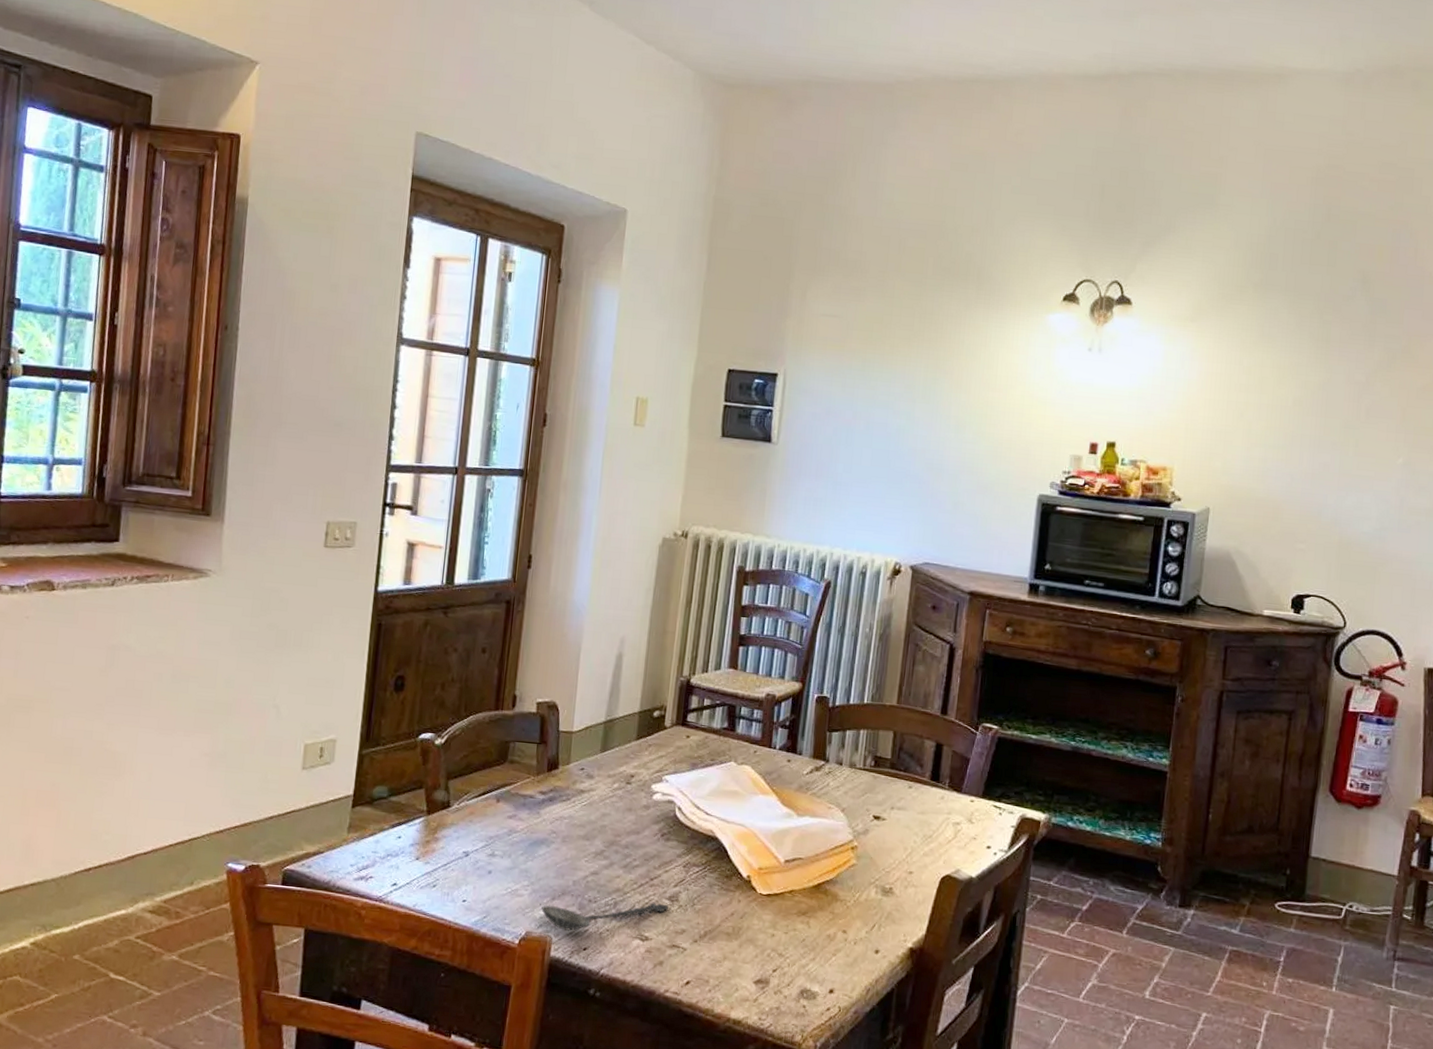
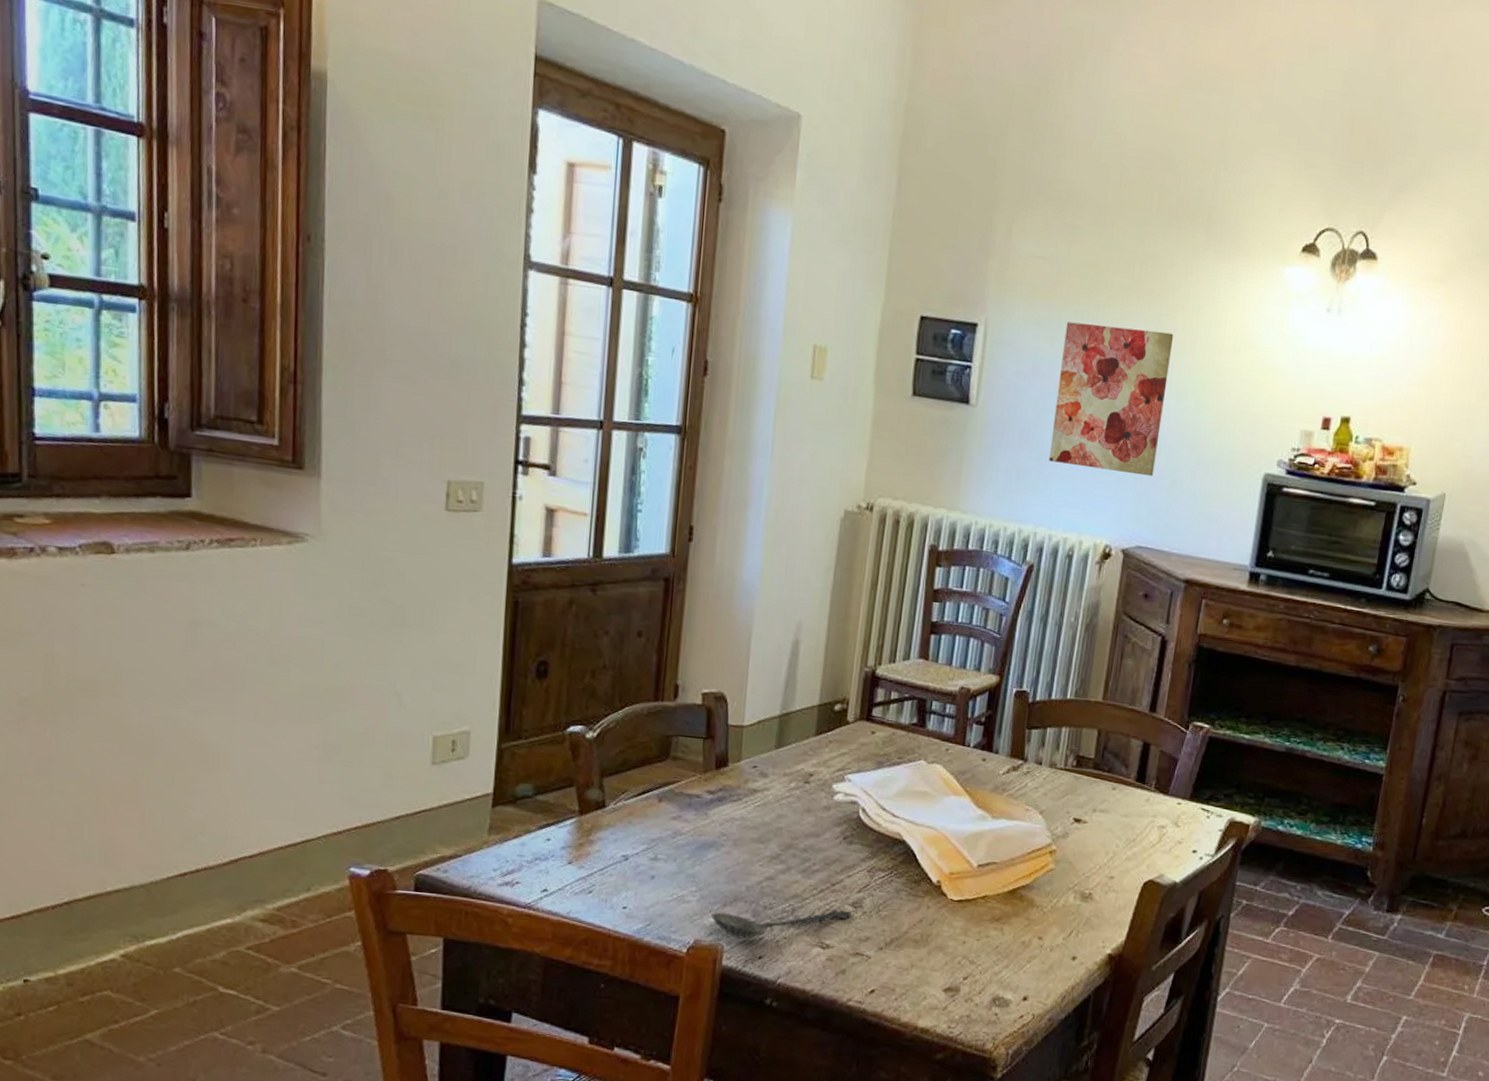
wall art: none [842,369,951,500] -> present [1049,321,1174,477]

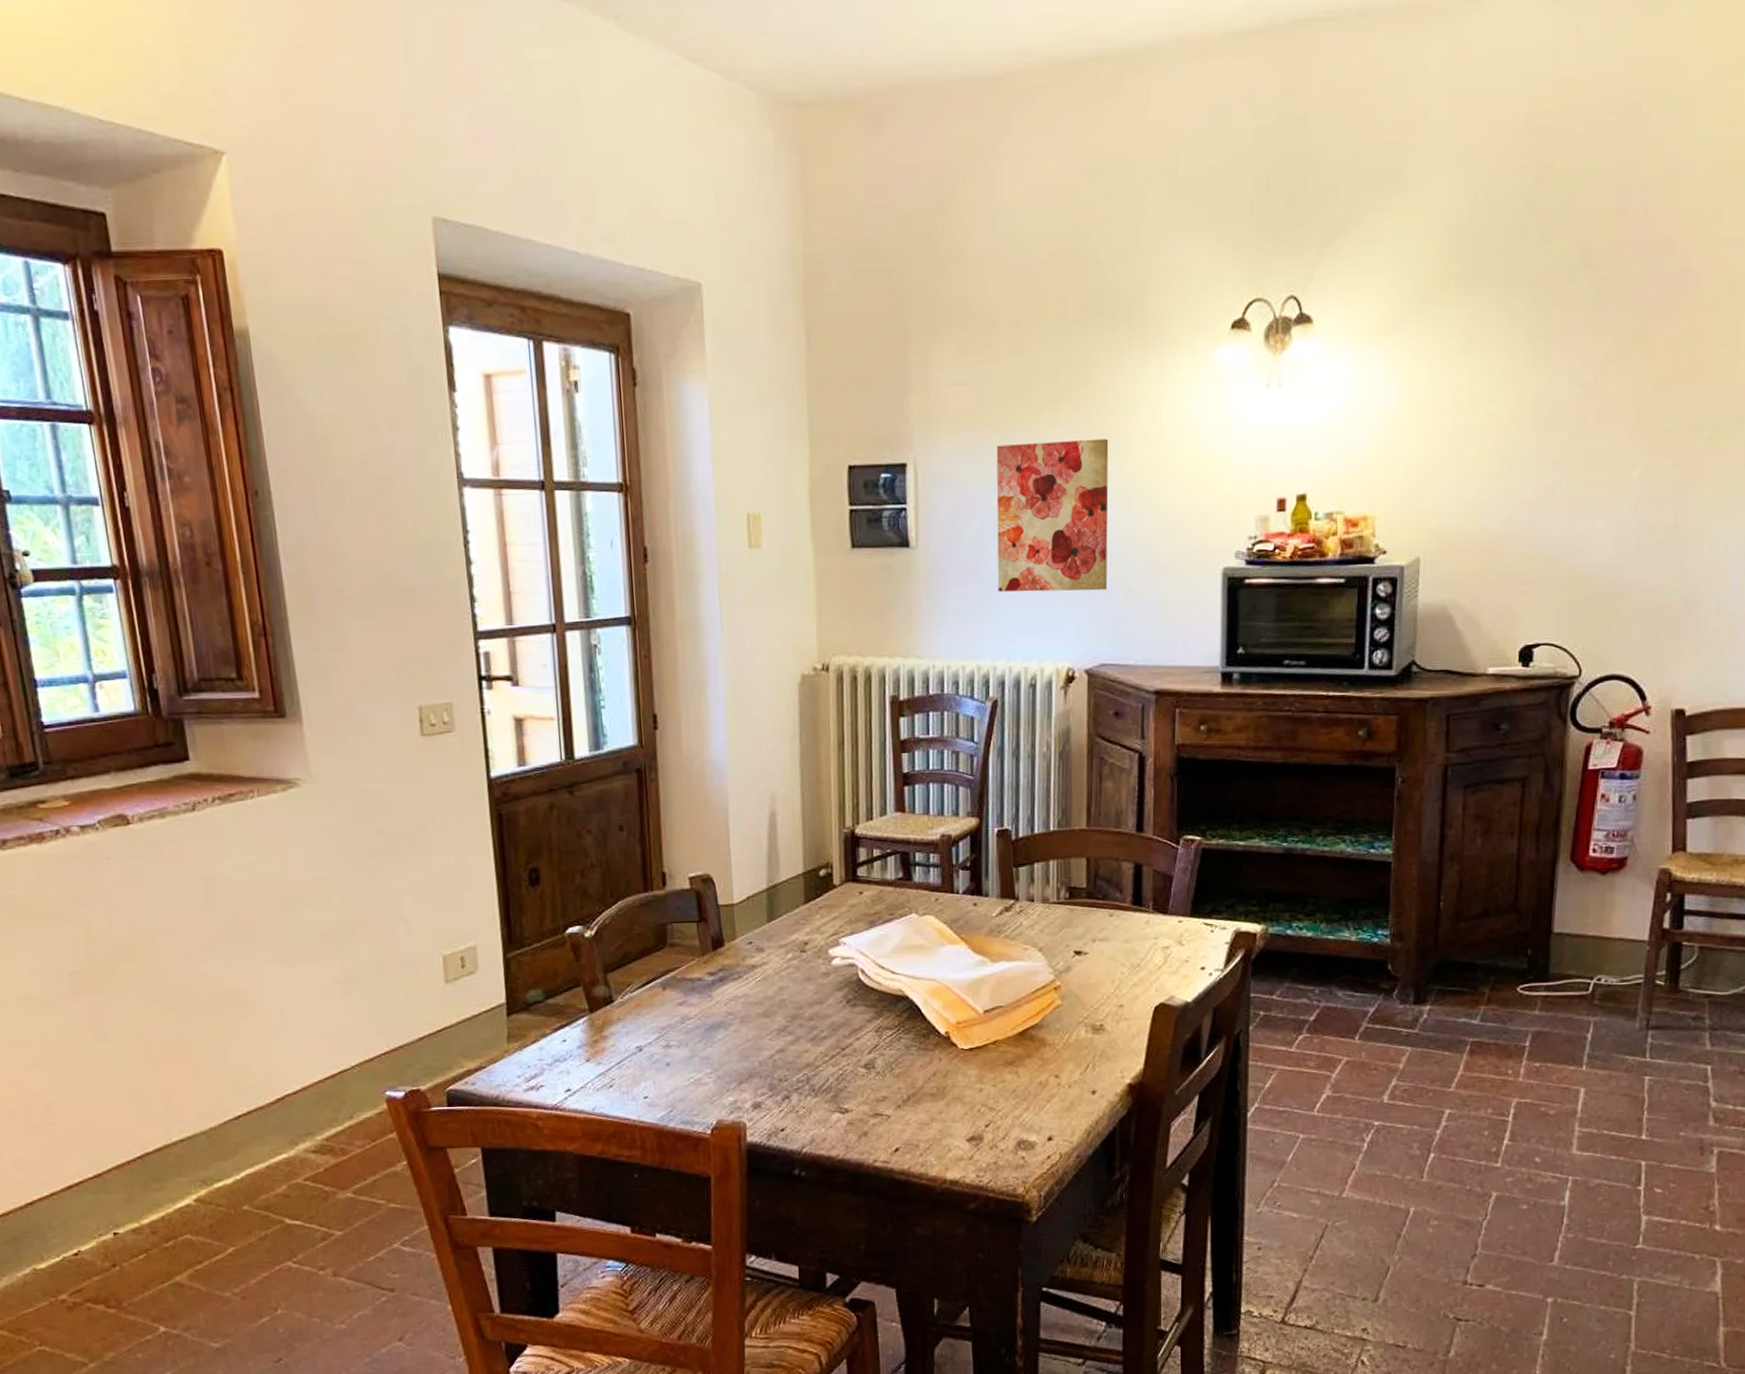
spoon: present [711,909,851,939] -> none [730,1073,865,1114]

